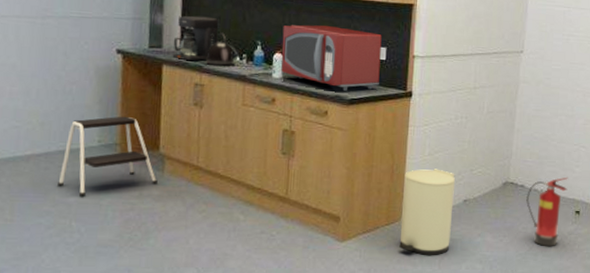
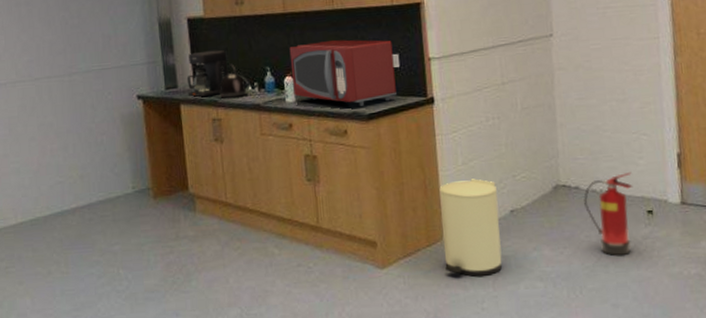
step stool: present [58,116,158,197] -> none [102,160,191,244]

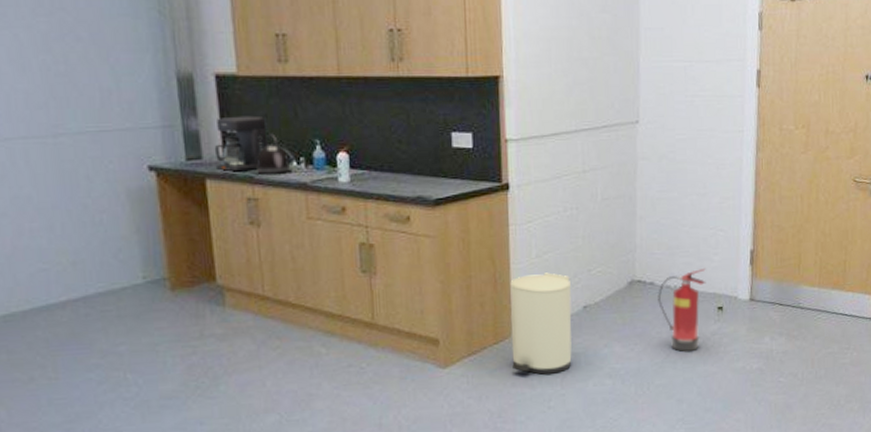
microwave: present [289,39,398,106] -> none [344,113,469,190]

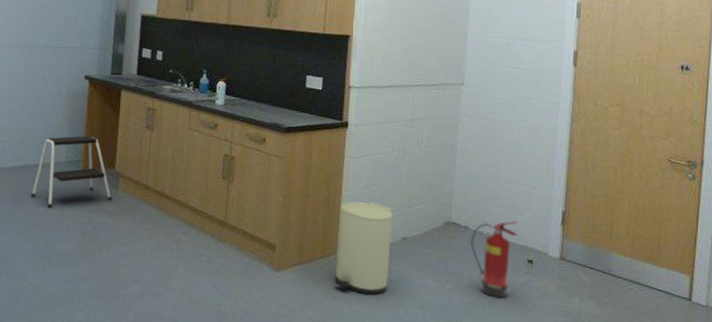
step stool: none [103,245,220,344] -> present [31,135,112,208]
coffee maker: present [214,115,268,172] -> none [129,46,170,88]
kettle: present [256,133,291,175] -> none [158,61,183,93]

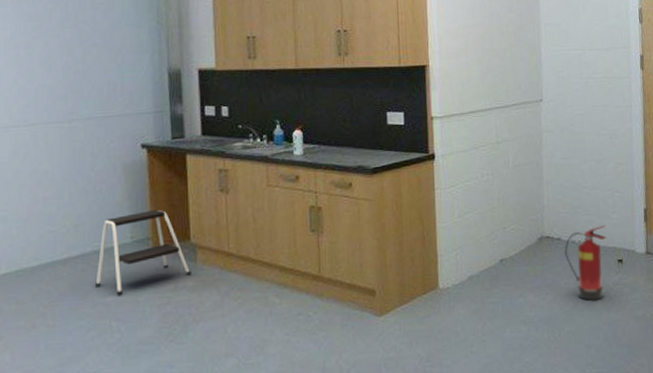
pedal bin: present [335,202,393,295] -> none [436,230,491,322]

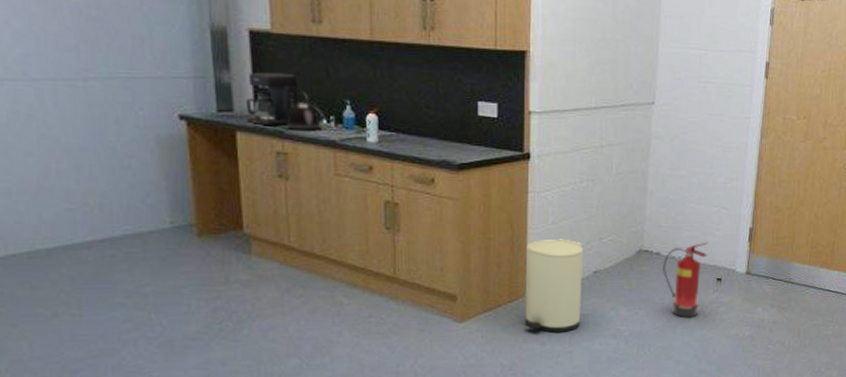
step stool: present [95,209,191,295] -> none [129,192,245,286]
coffee maker: none [194,101,237,148] -> present [245,72,299,126]
kettle: none [228,116,256,150] -> present [287,91,321,132]
pedal bin: none [436,230,491,322] -> present [525,238,583,333]

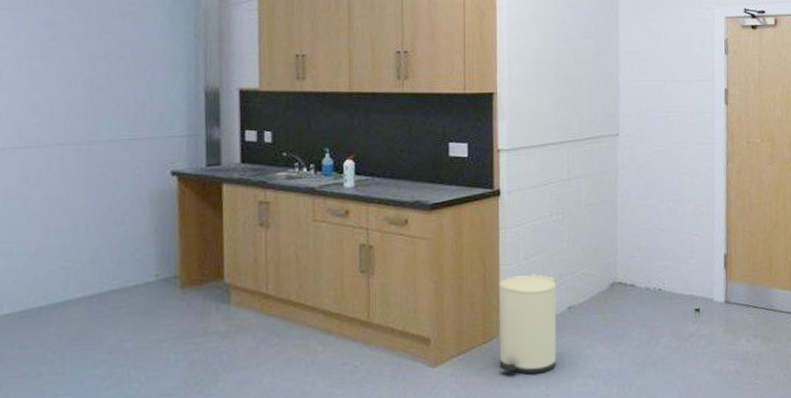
coffee maker: present [245,72,299,126] -> none [232,126,282,178]
kettle: present [287,91,321,132] -> none [270,142,301,180]
fire extinguisher: present [663,241,708,318] -> none [638,270,684,354]

